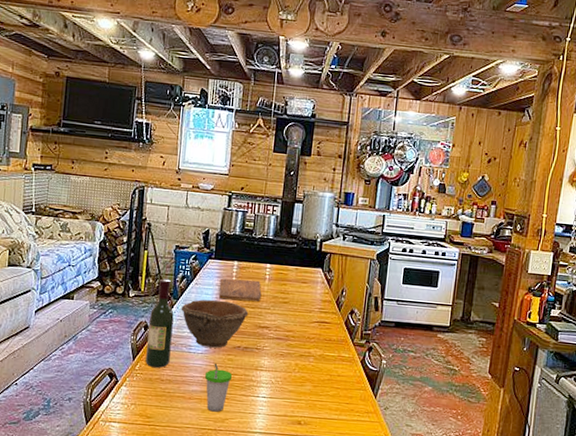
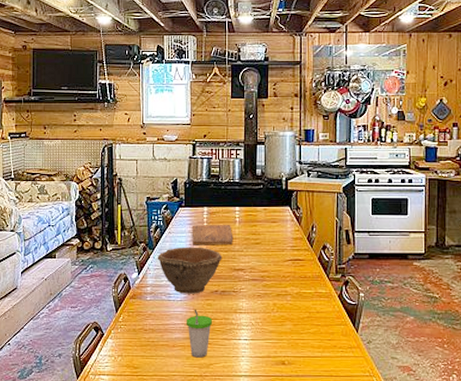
wine bottle: present [146,278,174,368] -> none [127,230,151,319]

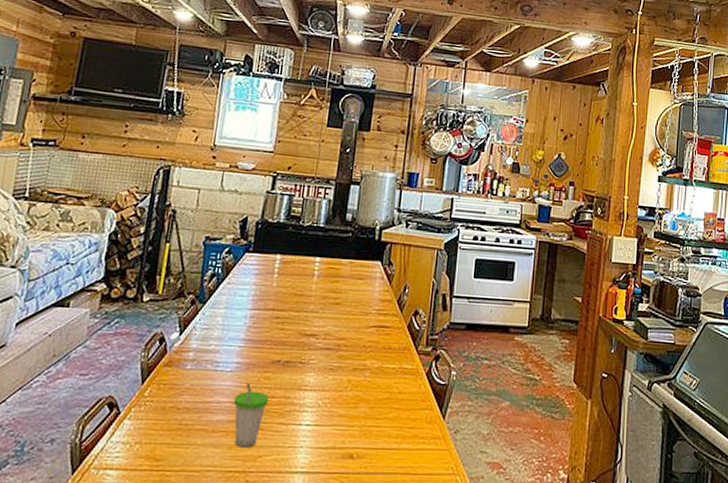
bowl: present [157,247,223,294] -> none [207,302,292,364]
cutting board: present [192,225,234,246] -> none [256,275,309,303]

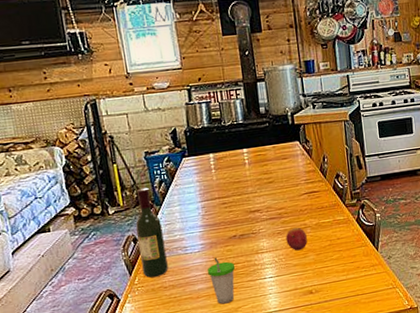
wine bottle: none [158,278,199,394] -> present [135,187,168,278]
fruit: none [337,366,364,398] -> present [286,227,307,251]

